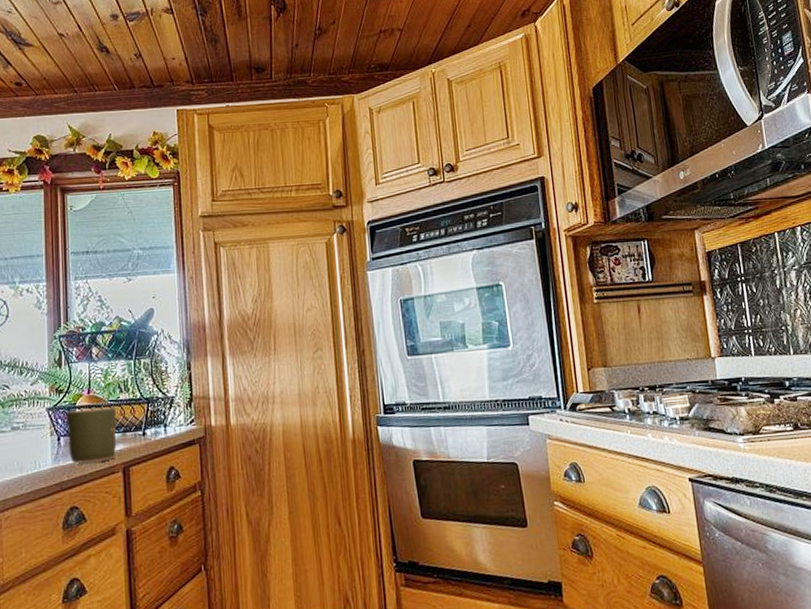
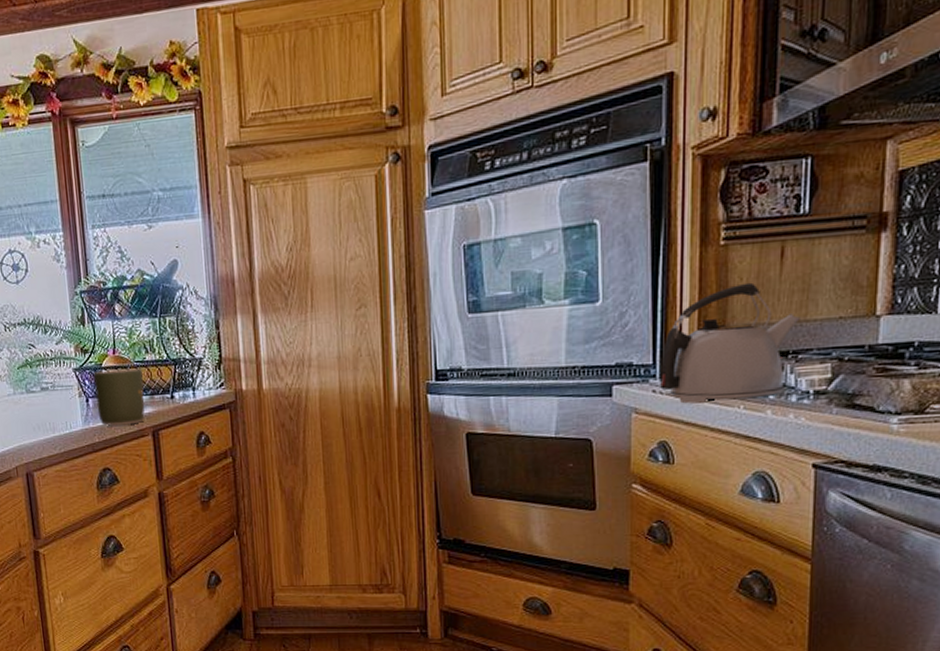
kettle: none [563,332,660,431] -> present [660,282,800,405]

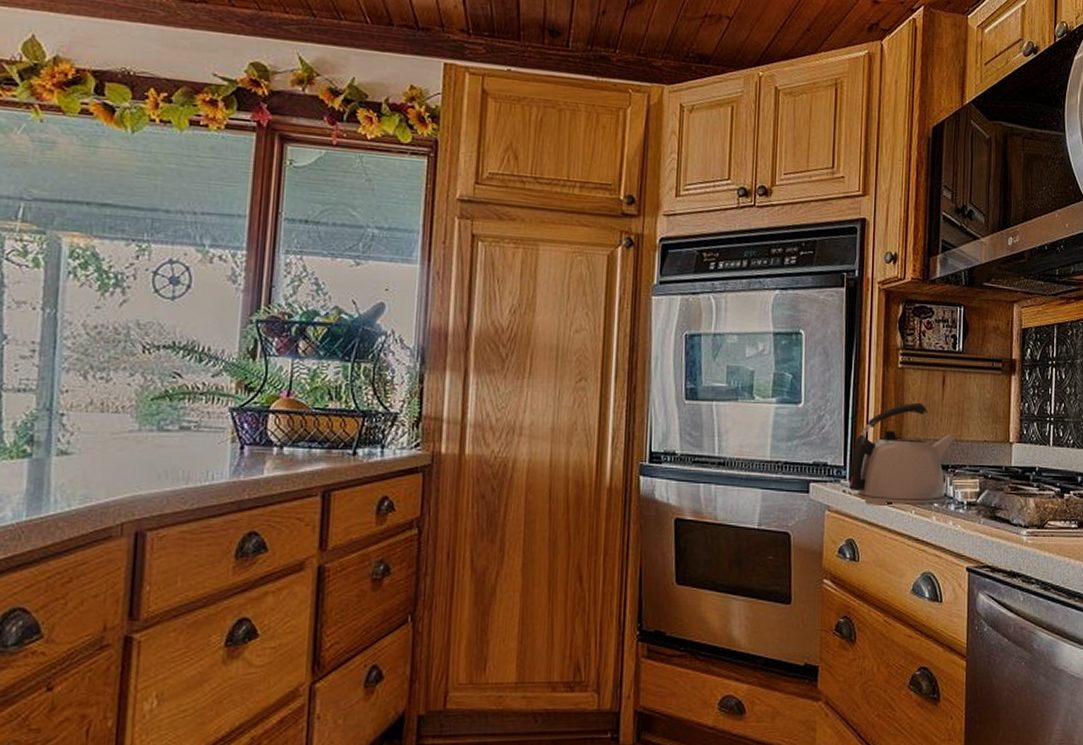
mug: present [94,368,145,426] -> none [253,414,321,481]

